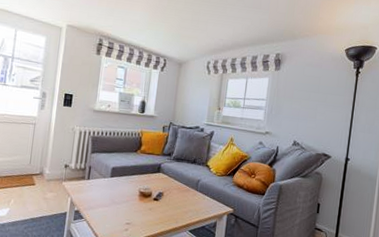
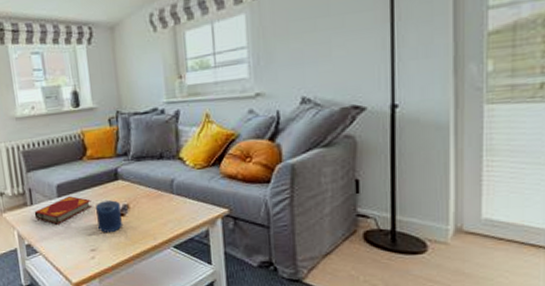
hardback book: none [88,178,136,199] -> present [34,196,92,225]
candle: none [136,186,157,212] -> present [96,200,122,232]

